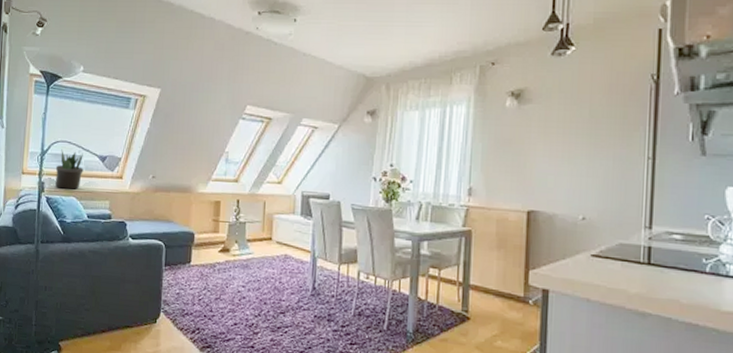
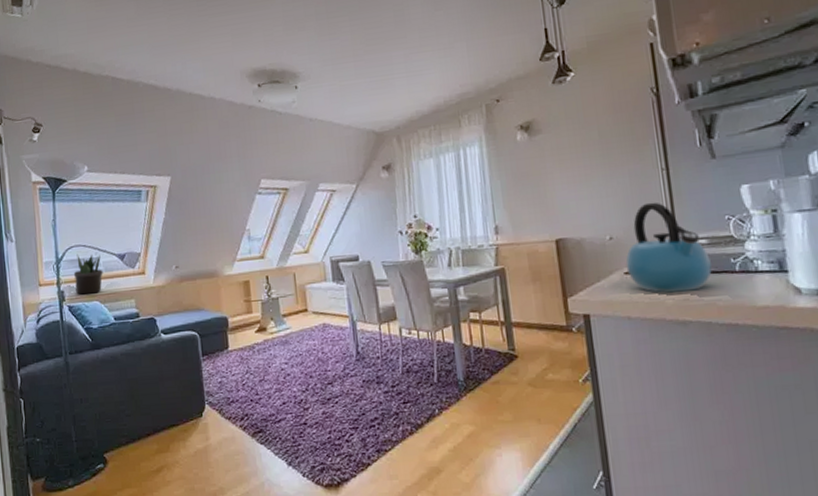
kettle: none [594,189,682,284] -> present [625,202,712,292]

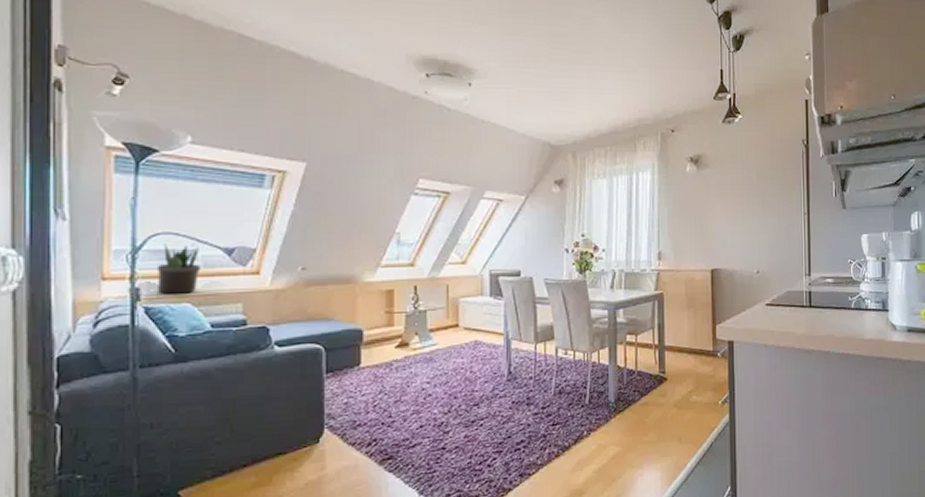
kettle: present [625,202,712,292] -> none [767,242,834,324]

